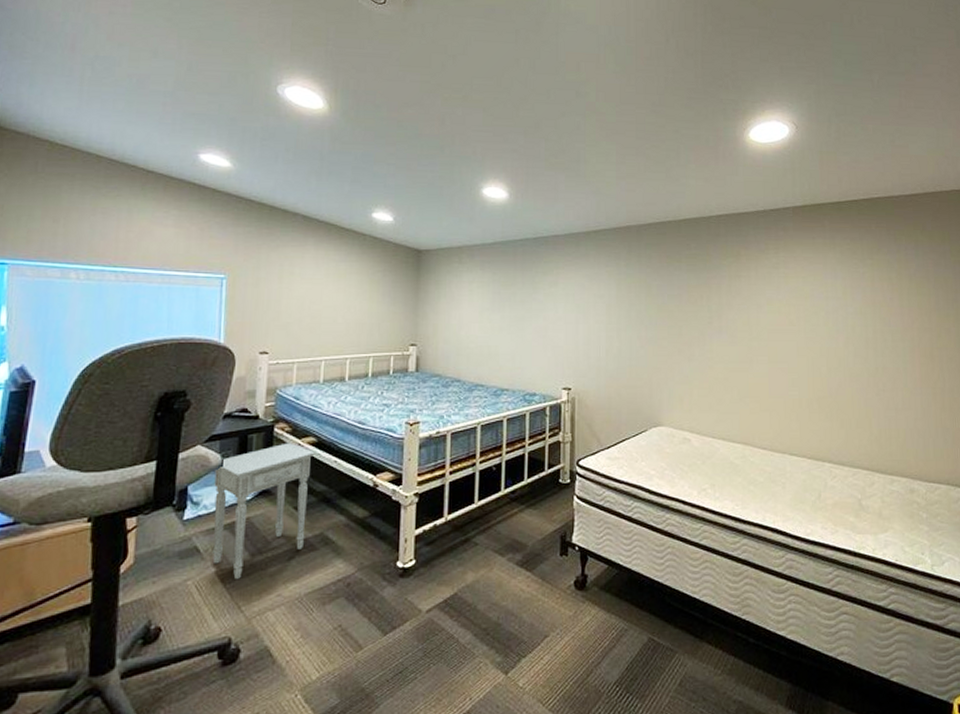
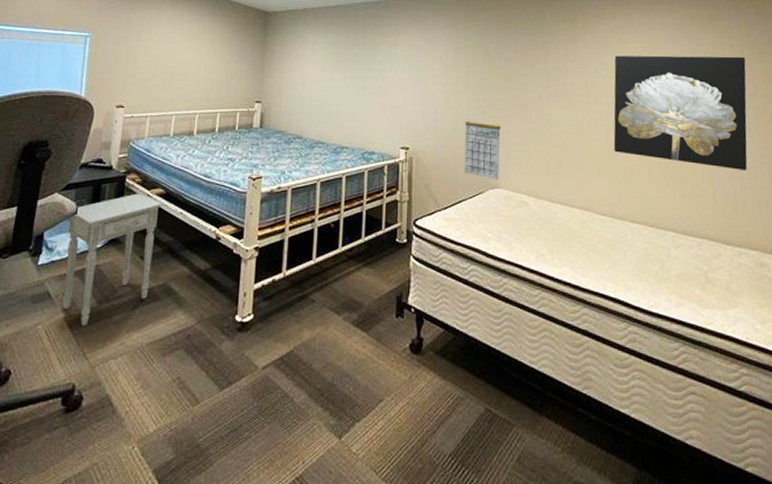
calendar: none [627,350,664,418] -> present [464,112,501,180]
wall art: none [774,290,904,402] -> present [613,55,748,170]

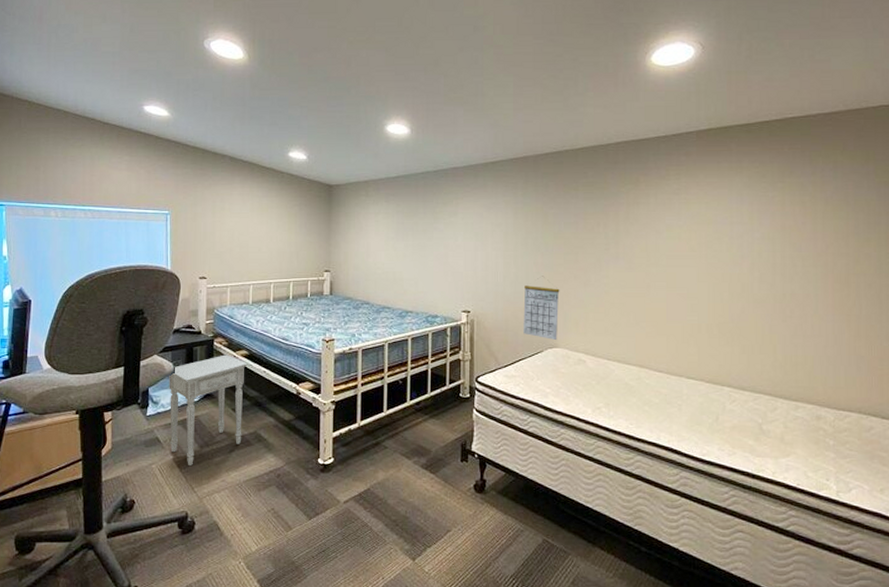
wall art: present [613,55,748,170] -> none [673,214,817,328]

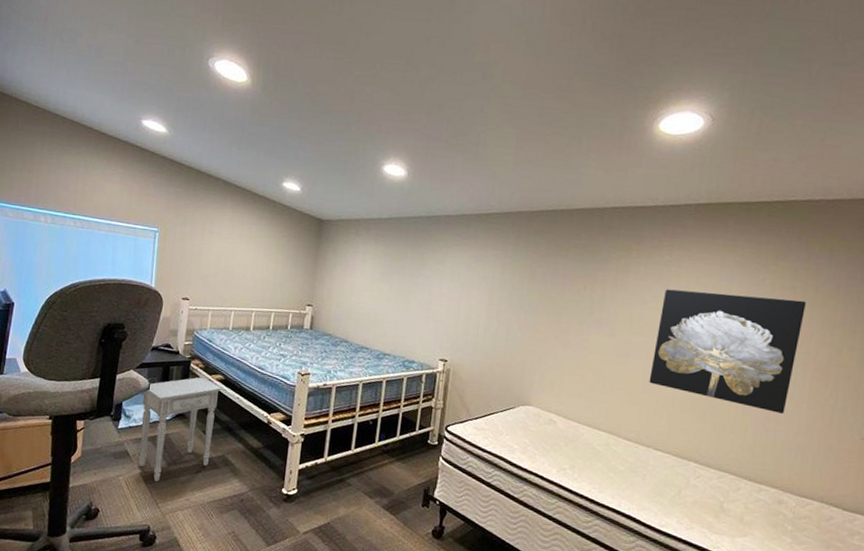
calendar: present [523,276,560,340] -> none [498,333,539,398]
wall art: none [673,214,817,328] -> present [649,289,806,414]

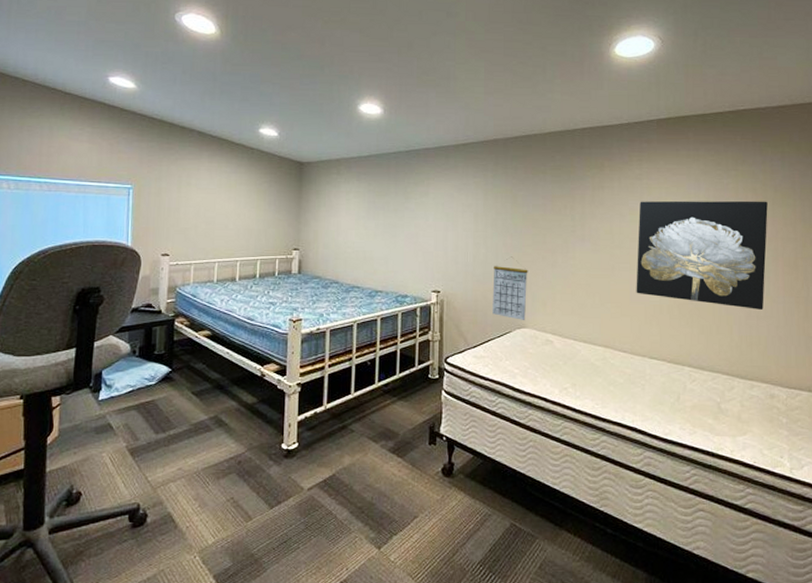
nightstand: present [139,377,223,482] -> none [123,335,211,453]
calendar: none [498,333,539,398] -> present [492,256,528,320]

